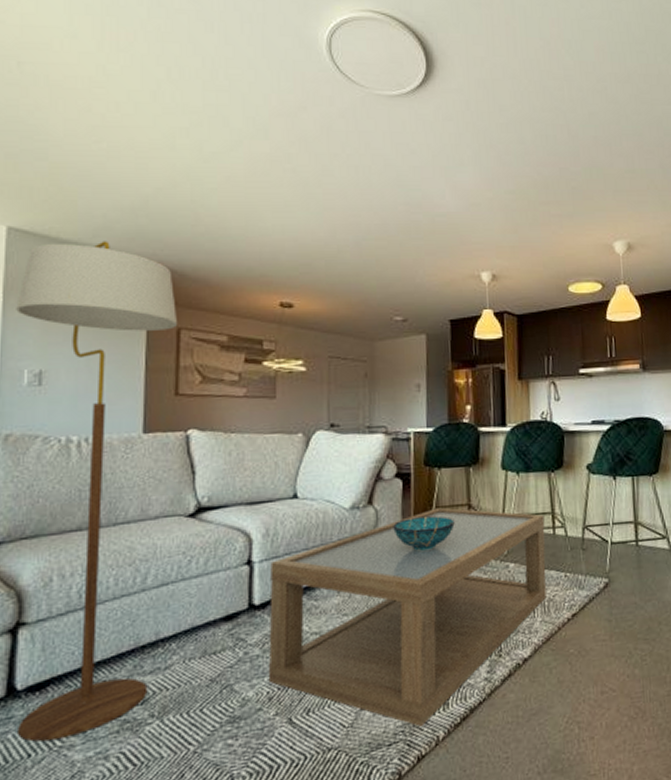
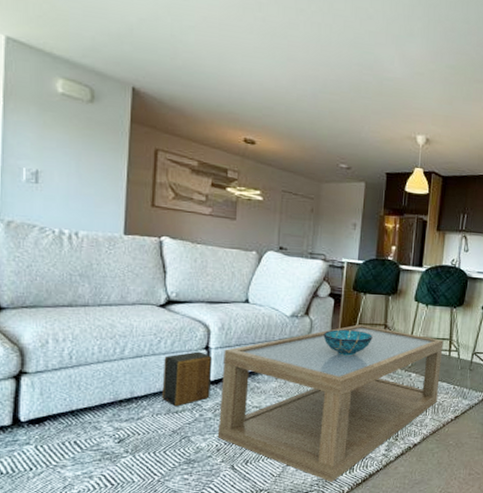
floor lamp: present [16,241,178,742] -> none [15,57,156,460]
speaker: none [195,568,257,646] -> present [162,351,213,407]

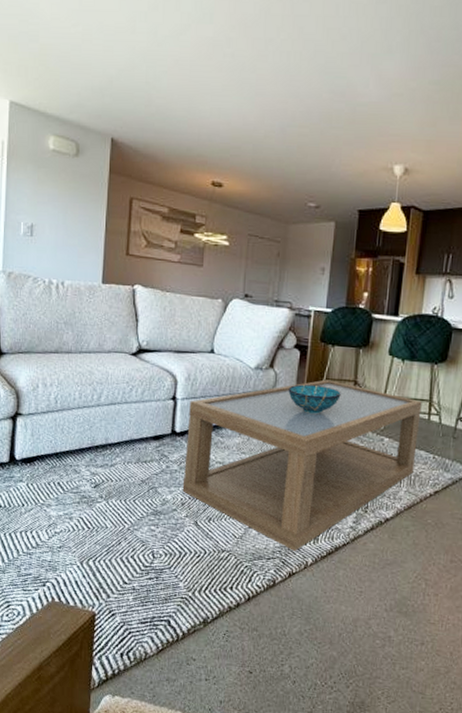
speaker: present [162,351,213,407] -> none [133,401,179,456]

